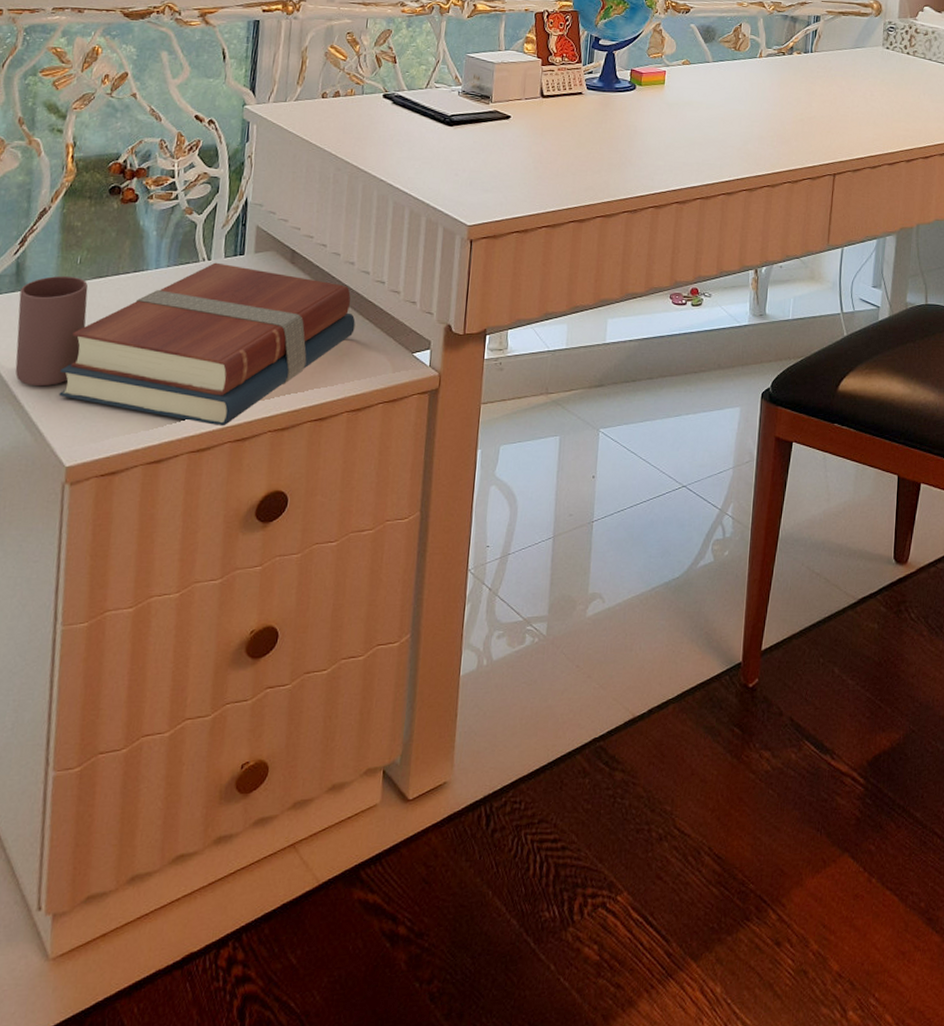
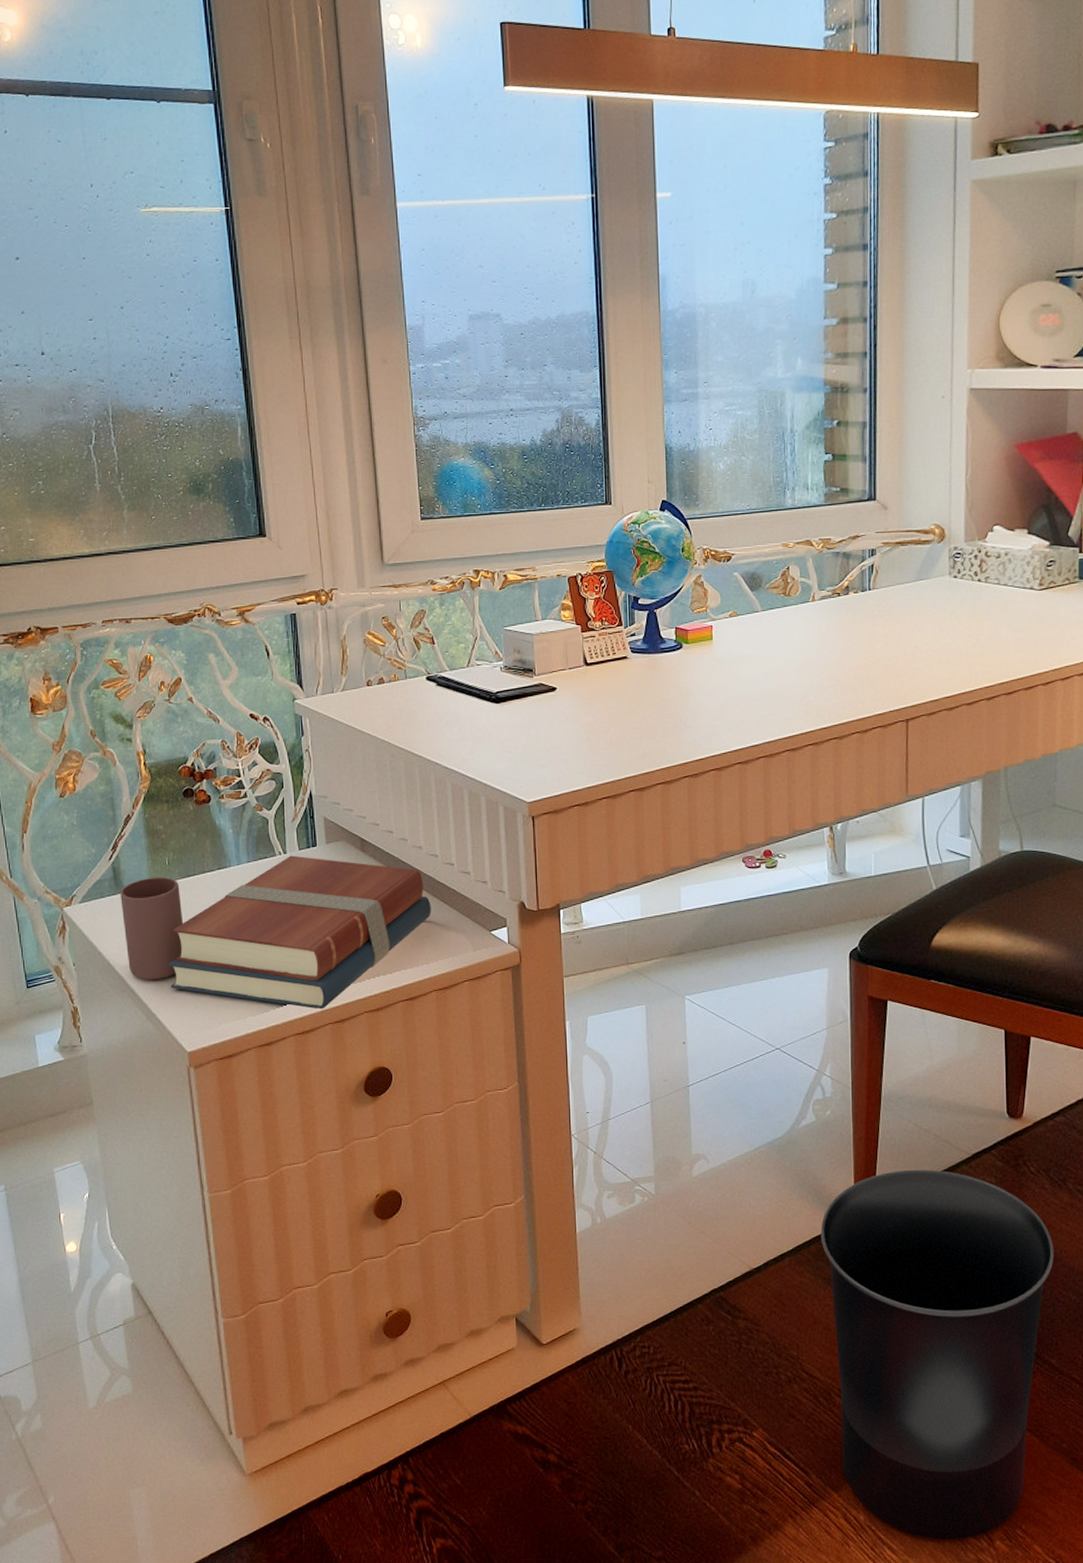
waste bin: none [704,613,927,1012] -> present [820,1169,1054,1540]

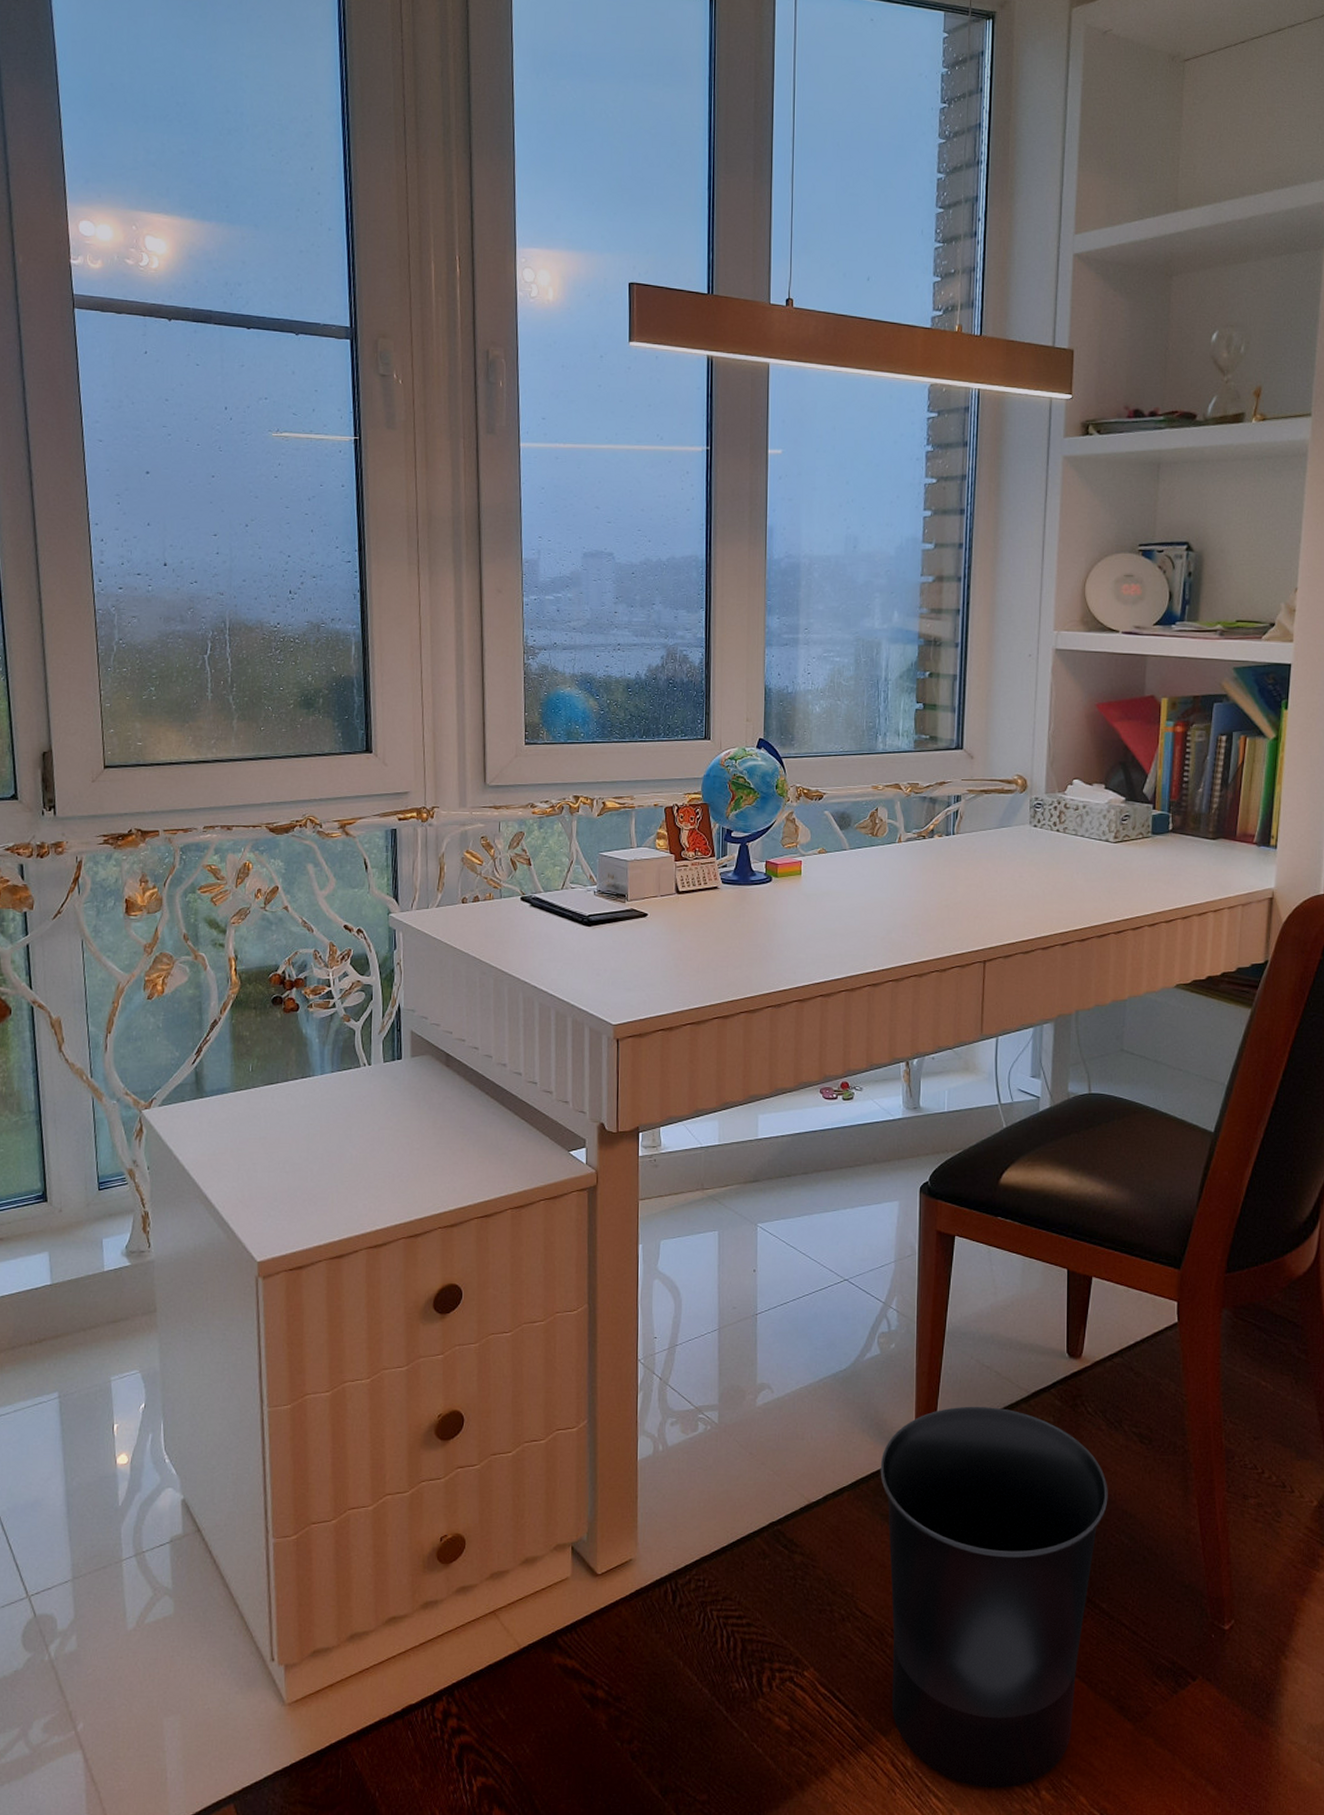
cup: present [120,876,184,981] -> none [200,1083,263,1187]
books: present [168,855,431,1010] -> none [244,1067,512,1223]

